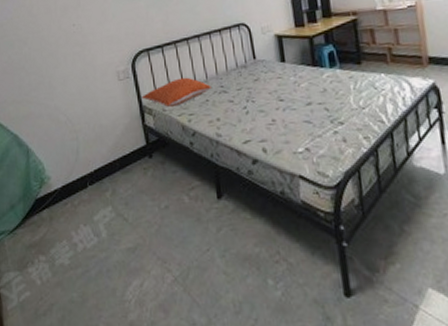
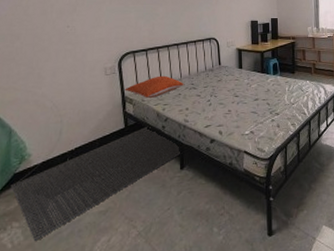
floor mat: none [34,142,218,279] -> present [11,126,183,241]

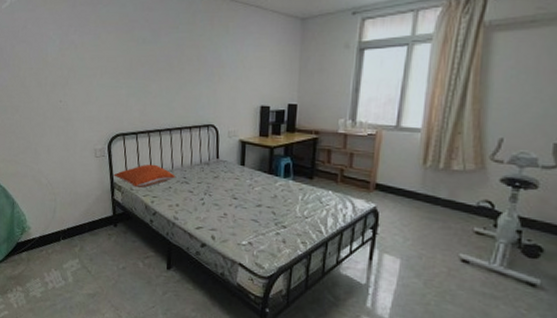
floor mat: present [11,126,183,241] -> none [15,217,170,307]

